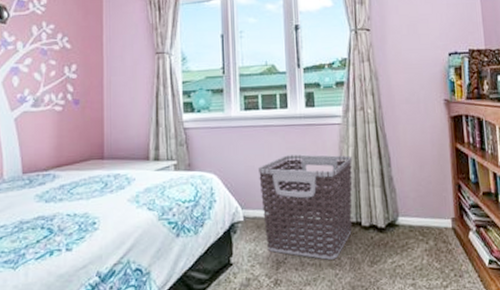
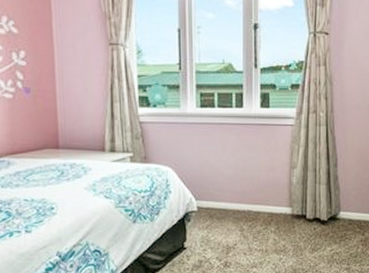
clothes hamper: present [259,154,353,260] -> none [213,152,302,247]

